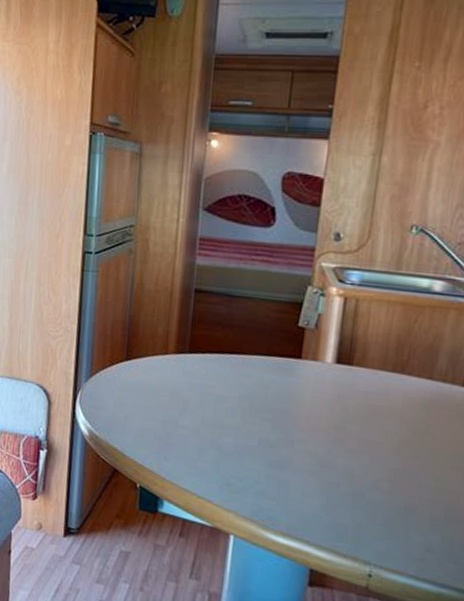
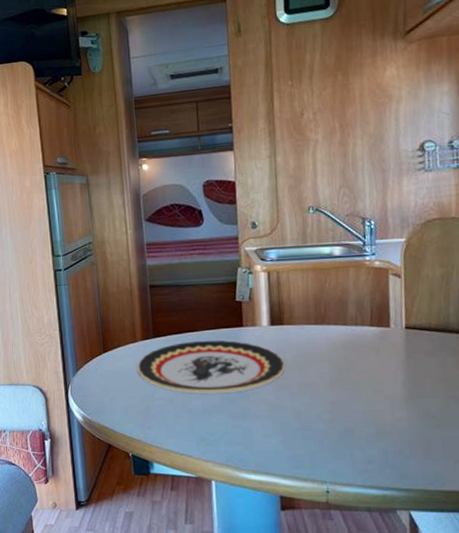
plate: none [163,364,347,437] -> present [137,340,286,394]

